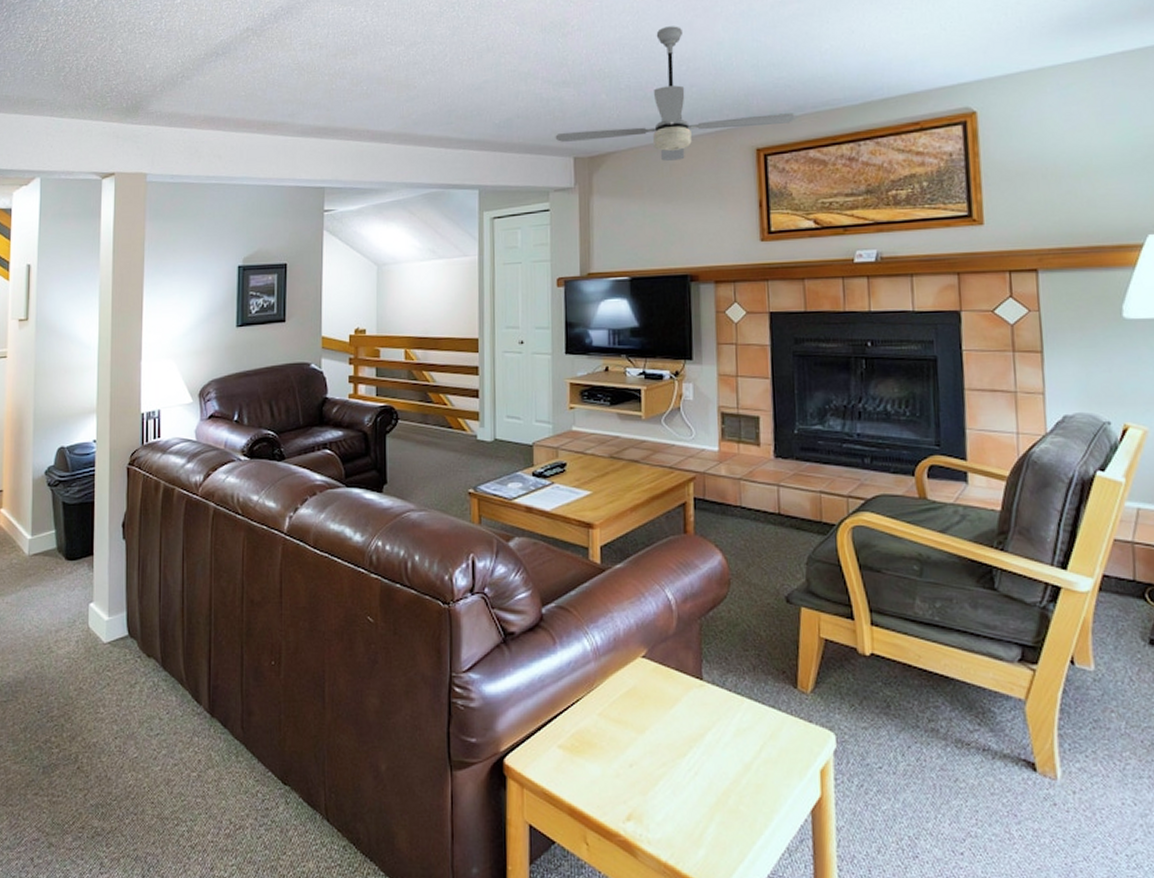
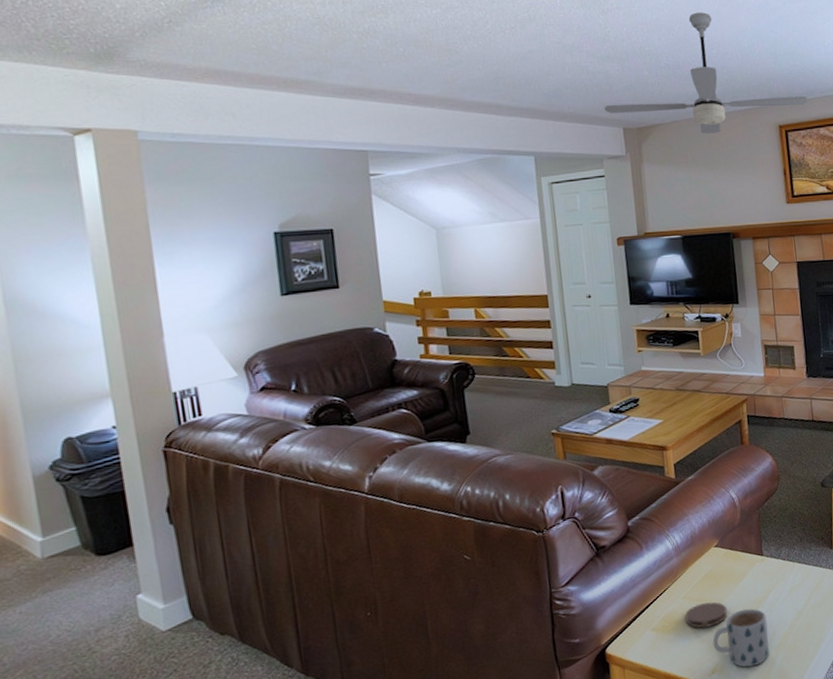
coaster: none [600,727,651,759] -> present [685,602,727,628]
mug: none [630,745,703,824] -> present [712,608,769,667]

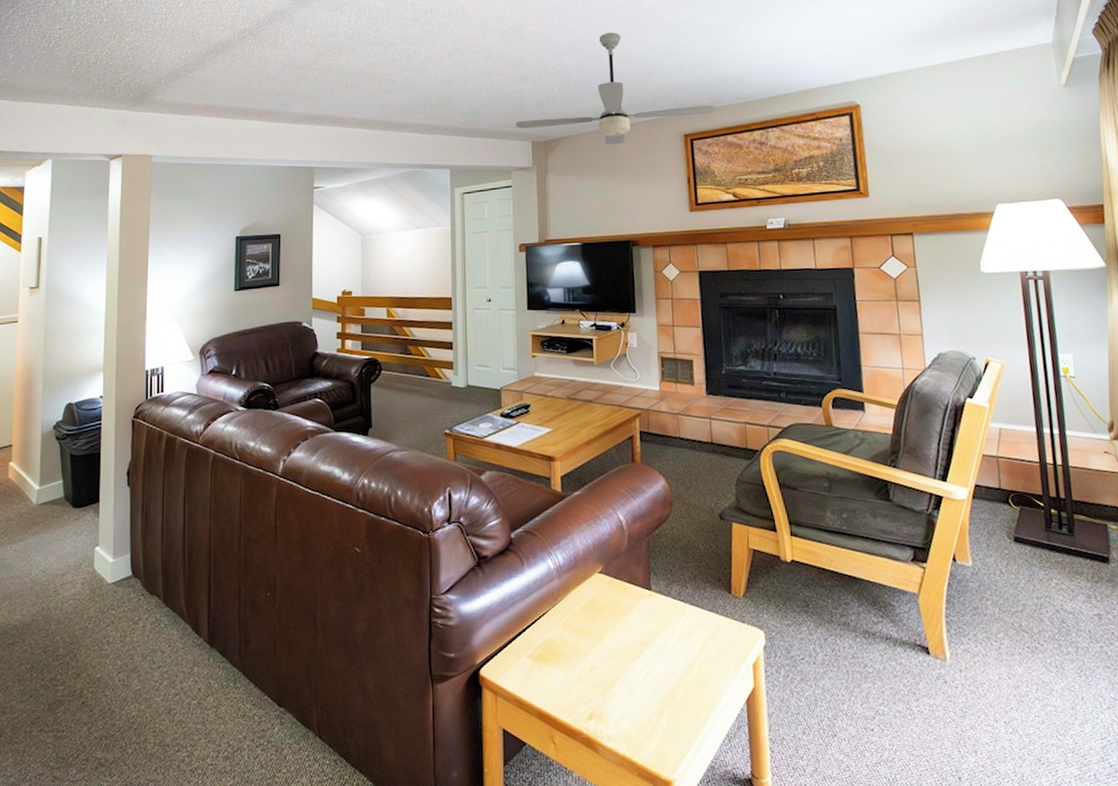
coaster: present [685,602,727,628] -> none [563,635,608,664]
mug: present [712,608,769,667] -> none [591,649,654,720]

